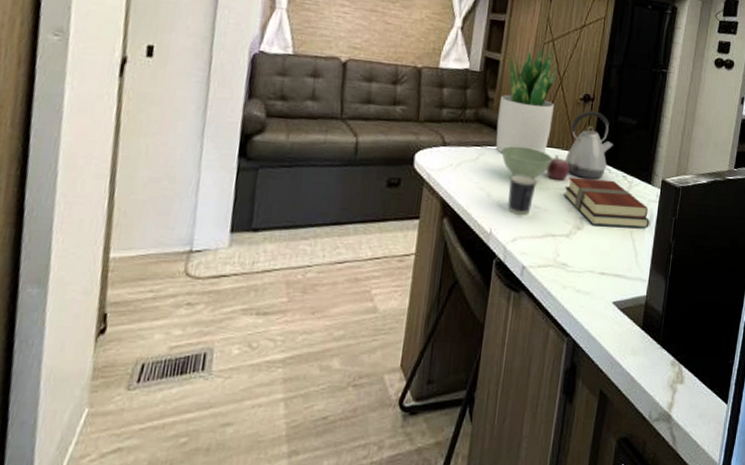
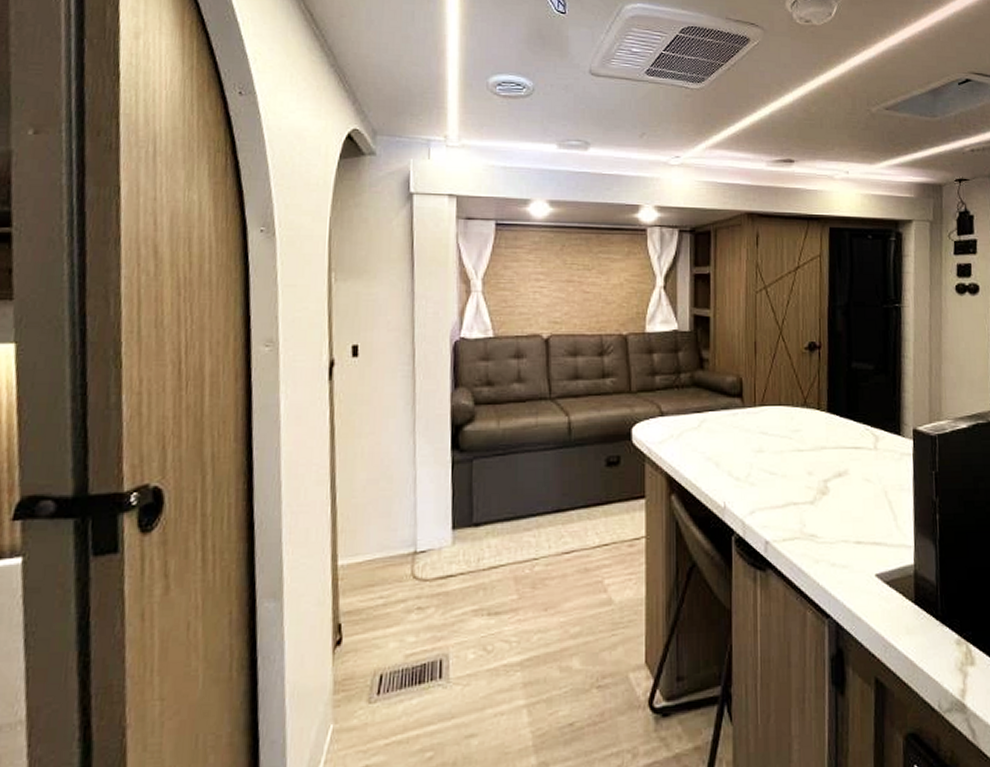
planter: present [496,48,559,153] -> none [716,298,777,417]
bowl: present [501,146,552,179] -> none [724,408,782,443]
mug: present [507,174,537,215] -> none [738,439,769,484]
fruit: present [545,155,570,180] -> none [777,413,804,441]
books: present [563,177,650,228] -> none [800,435,906,489]
kettle: present [564,110,613,179] -> none [797,359,850,436]

